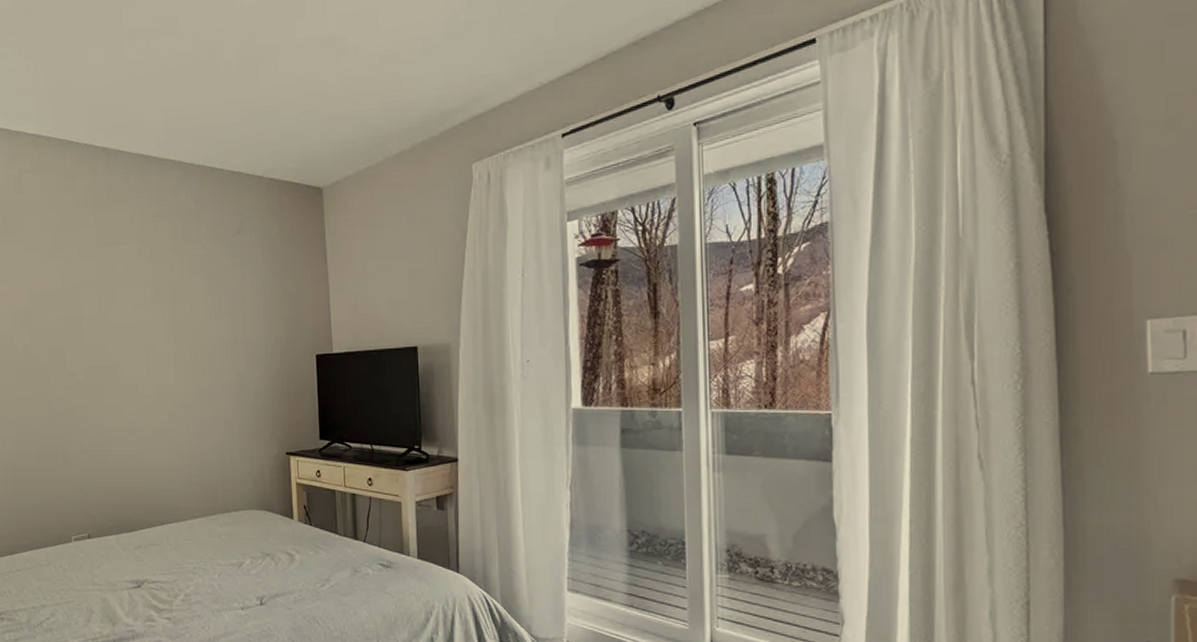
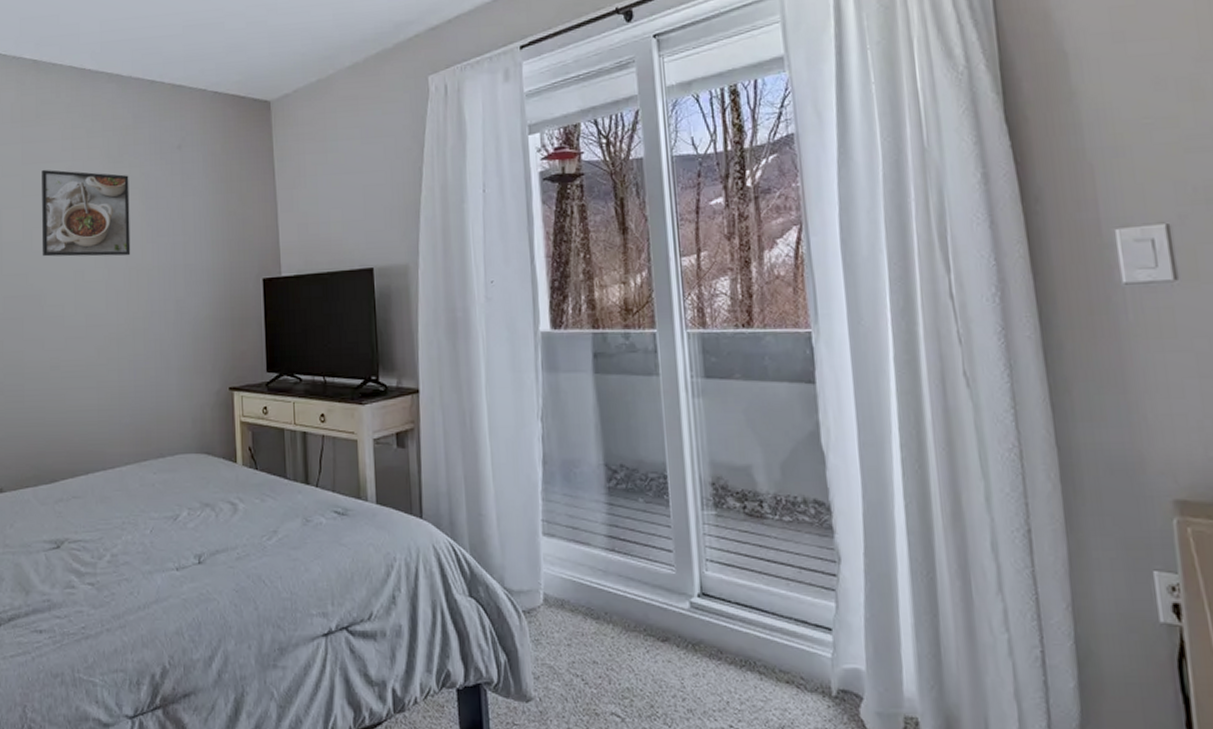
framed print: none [114,251,196,332] -> present [41,169,131,257]

